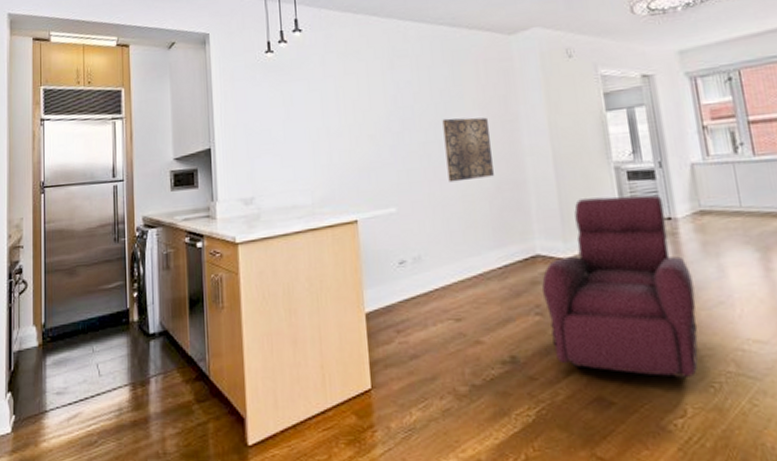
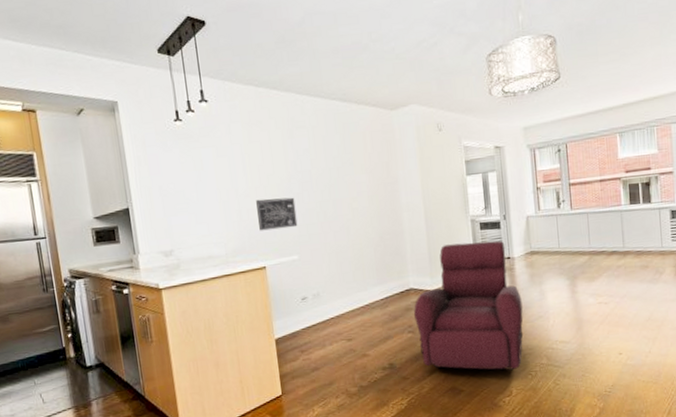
wall art: none [349,137,397,177] -> present [256,197,298,231]
wall art: present [442,117,494,183] -> none [335,180,378,234]

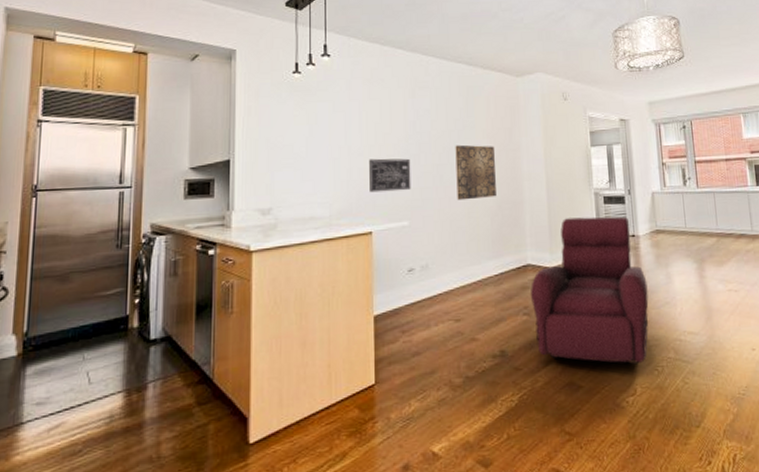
wall art: none [335,180,378,234] -> present [455,144,496,201]

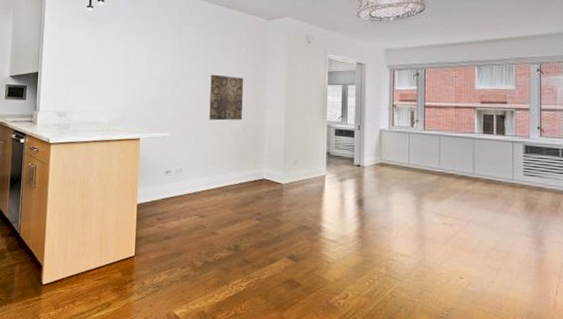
wall art: present [369,158,411,193] -> none [140,80,174,108]
armchair: present [531,216,649,365] -> none [264,144,367,274]

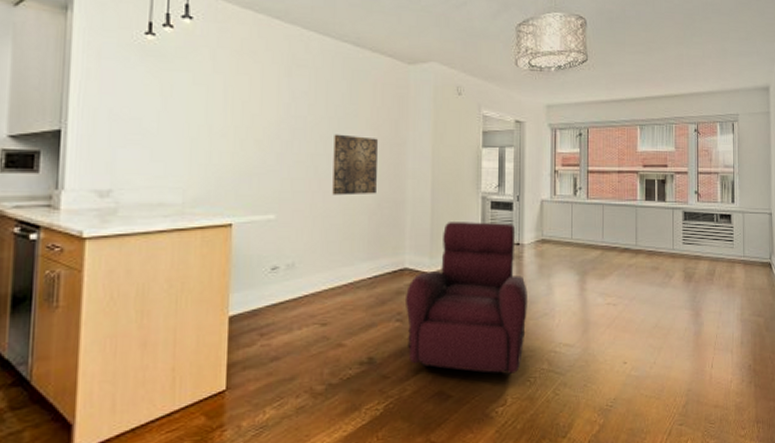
armchair: none [264,144,367,274] -> present [406,222,528,375]

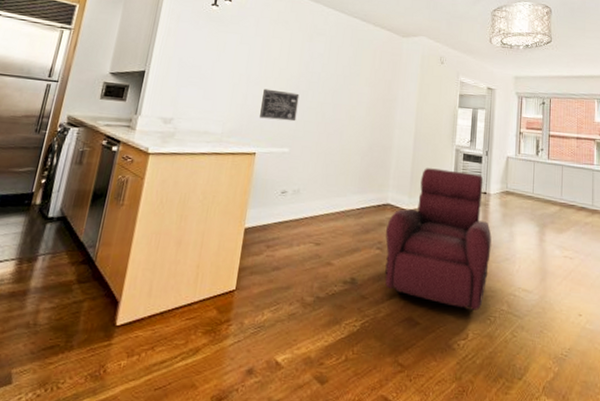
wall art: none [232,142,282,181] -> present [260,88,300,122]
wall art: present [332,134,378,196] -> none [334,88,374,139]

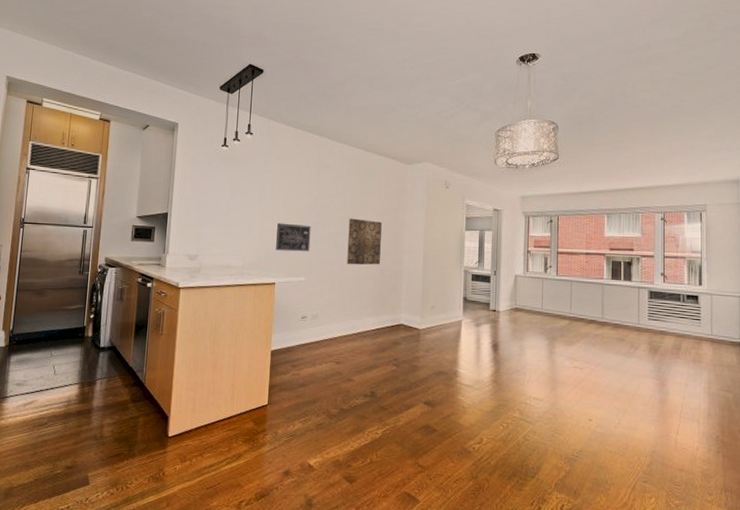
wall art: none [334,88,374,139] -> present [347,218,382,265]
armchair: present [384,168,492,311] -> none [401,289,502,419]

